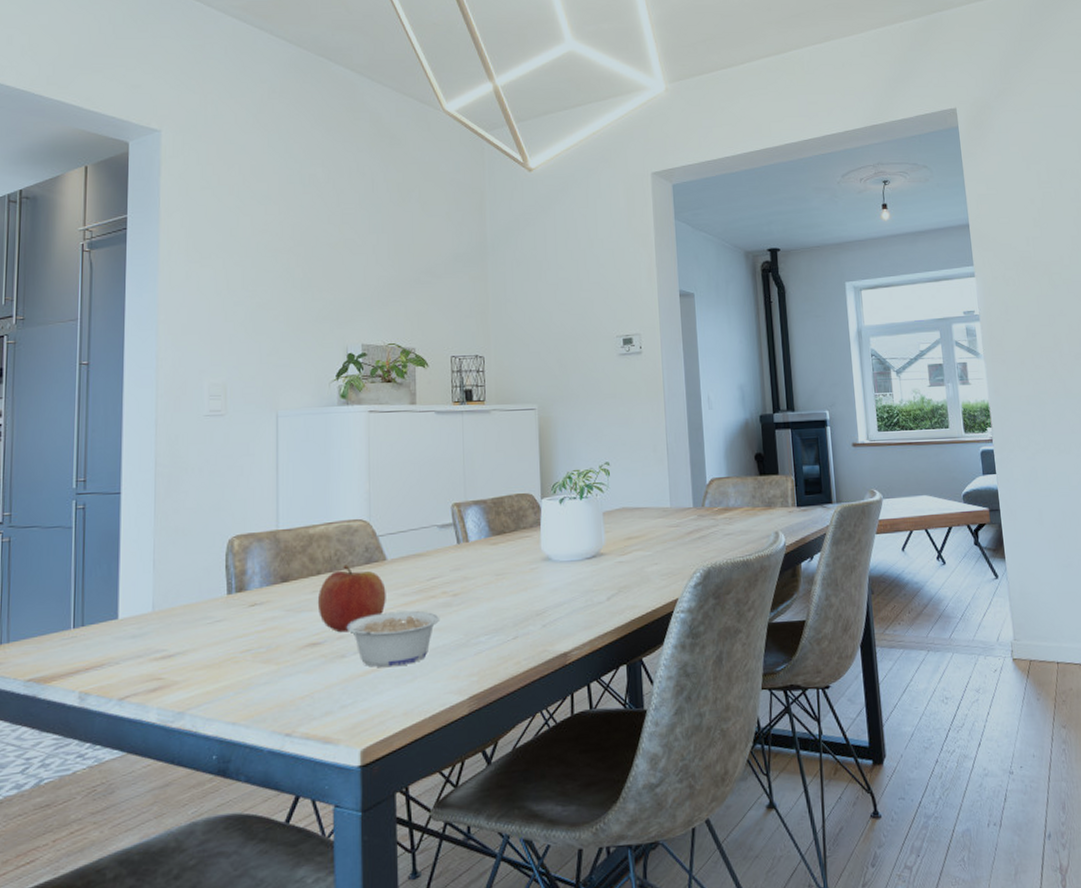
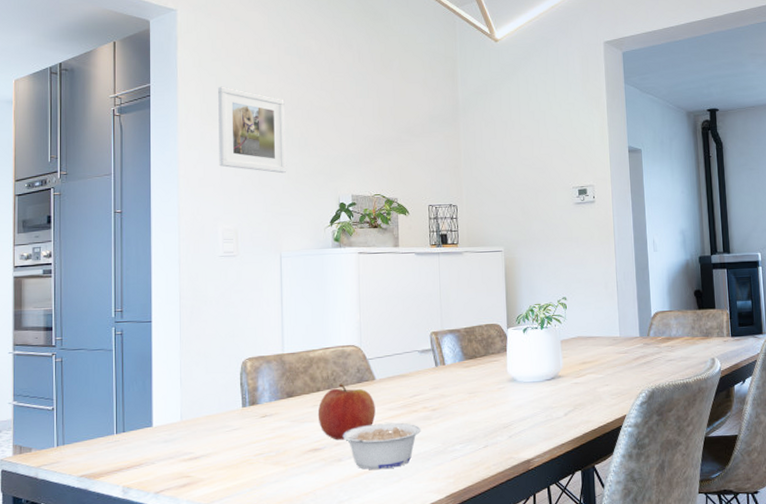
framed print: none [206,218,287,320] -> present [218,86,287,174]

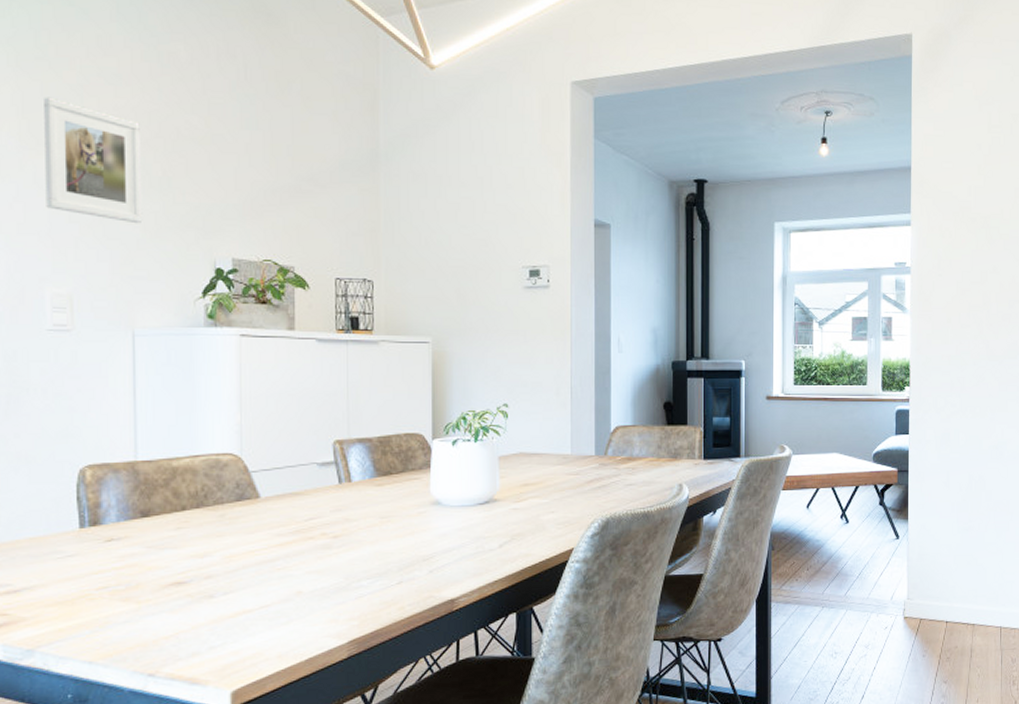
fruit: present [317,384,376,440] -> none [182,502,259,572]
legume: present [342,422,422,470] -> none [215,551,319,609]

